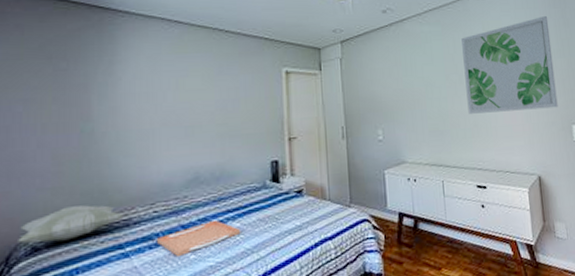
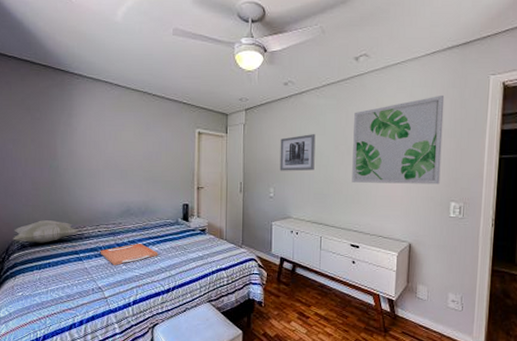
wall art: none [384,64,426,109] -> present [279,134,316,171]

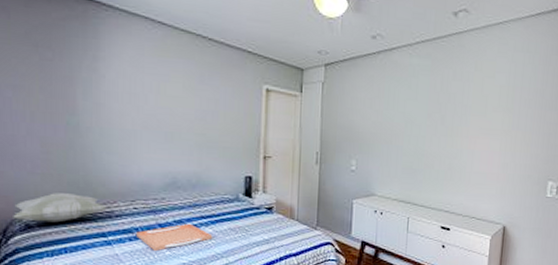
wall art: present [279,134,316,171] -> none [363,98,406,141]
wall art: present [352,94,445,185] -> none [445,62,547,162]

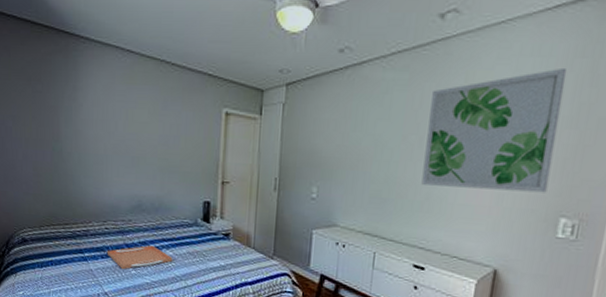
decorative pillow: present [13,193,105,223] -> none [13,211,83,238]
wall art: none [445,62,547,162] -> present [421,67,567,193]

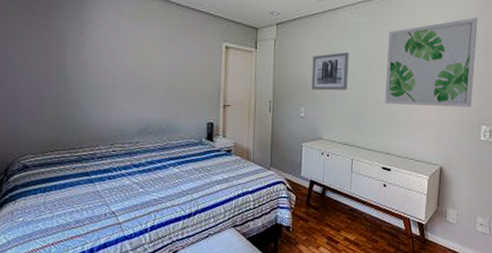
serving tray: present [106,245,173,269] -> none [114,164,180,188]
wall art: none [326,118,377,167] -> present [311,52,349,91]

